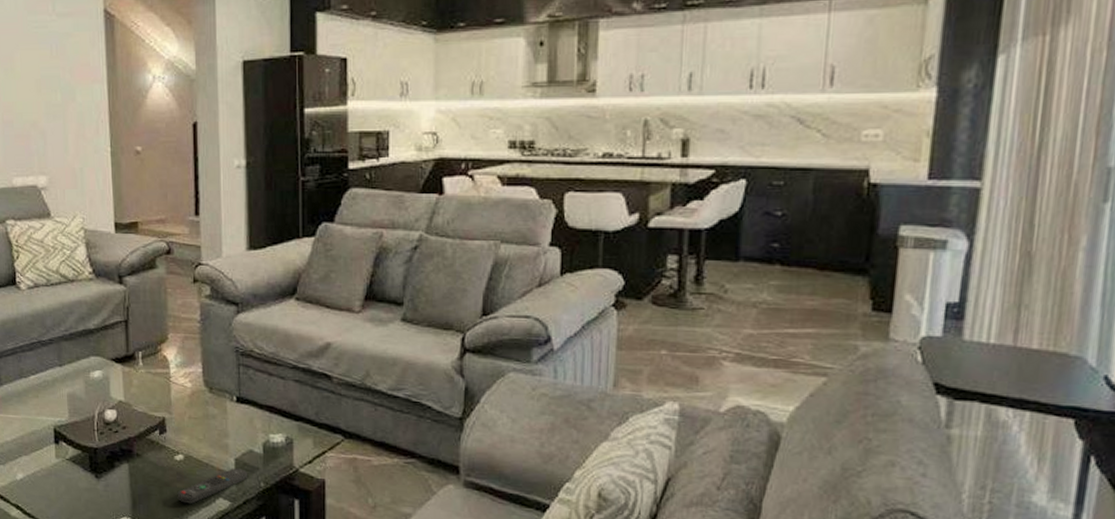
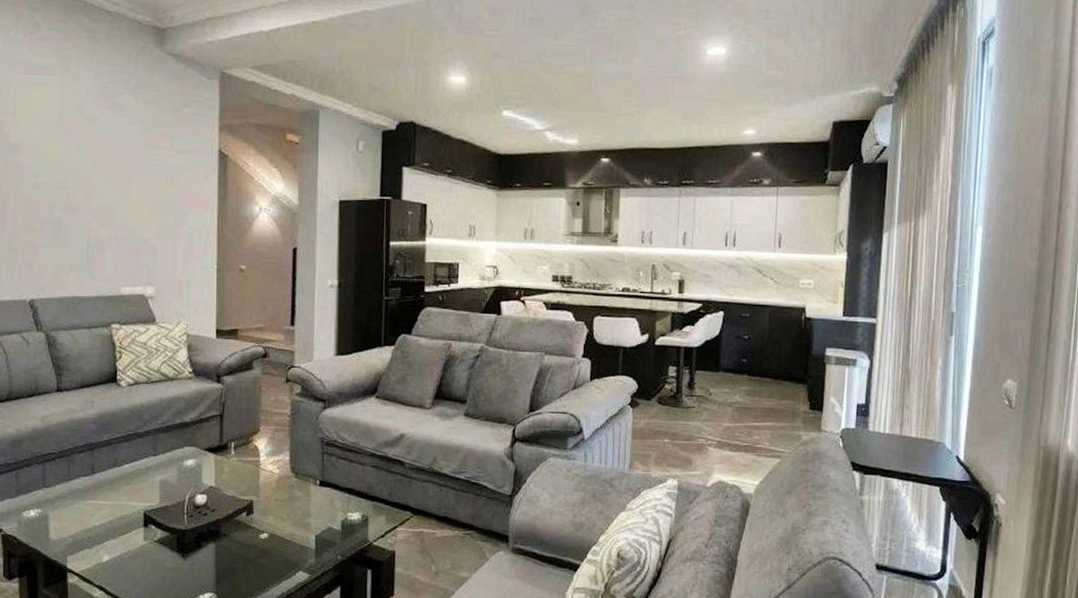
remote control: present [177,468,248,504] -> none [260,544,327,578]

